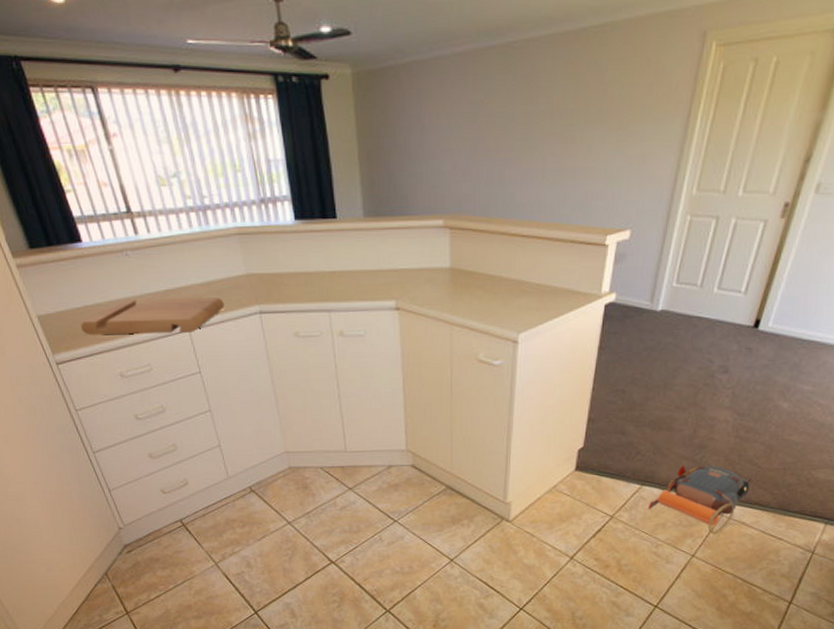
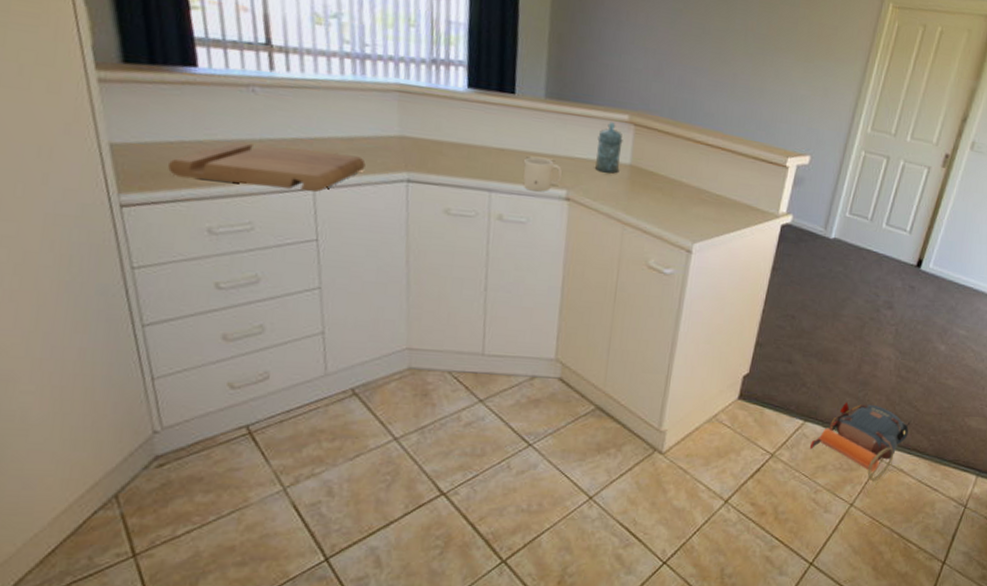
mug: none [353,274,390,306] -> present [522,157,563,193]
canister: none [417,230,441,279] -> present [595,122,623,174]

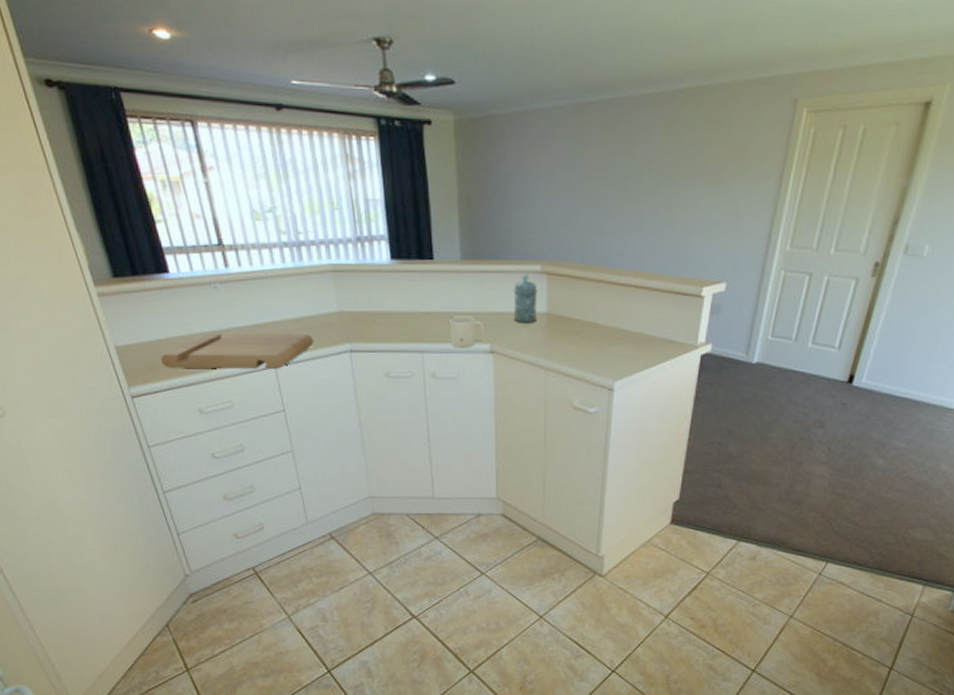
backpack: present [810,402,911,497] -> none [746,521,849,609]

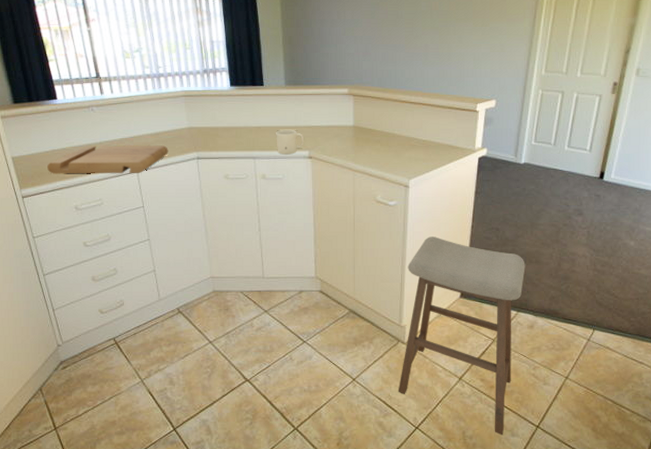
canister: present [513,274,538,323] -> none [327,96,346,134]
bar stool: none [592,451,751,680] -> present [398,236,526,436]

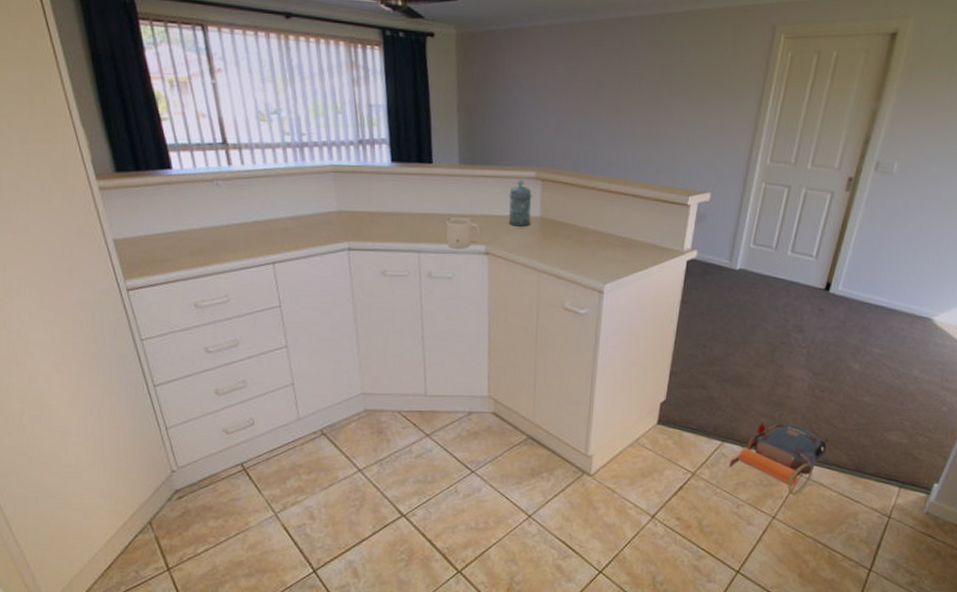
cutting board: present [47,145,168,174] -> none [159,229,313,266]
canister: none [327,96,346,134] -> present [508,180,532,227]
bar stool: present [398,236,526,436] -> none [580,352,735,581]
backpack: none [525,294,611,371] -> present [730,423,828,510]

